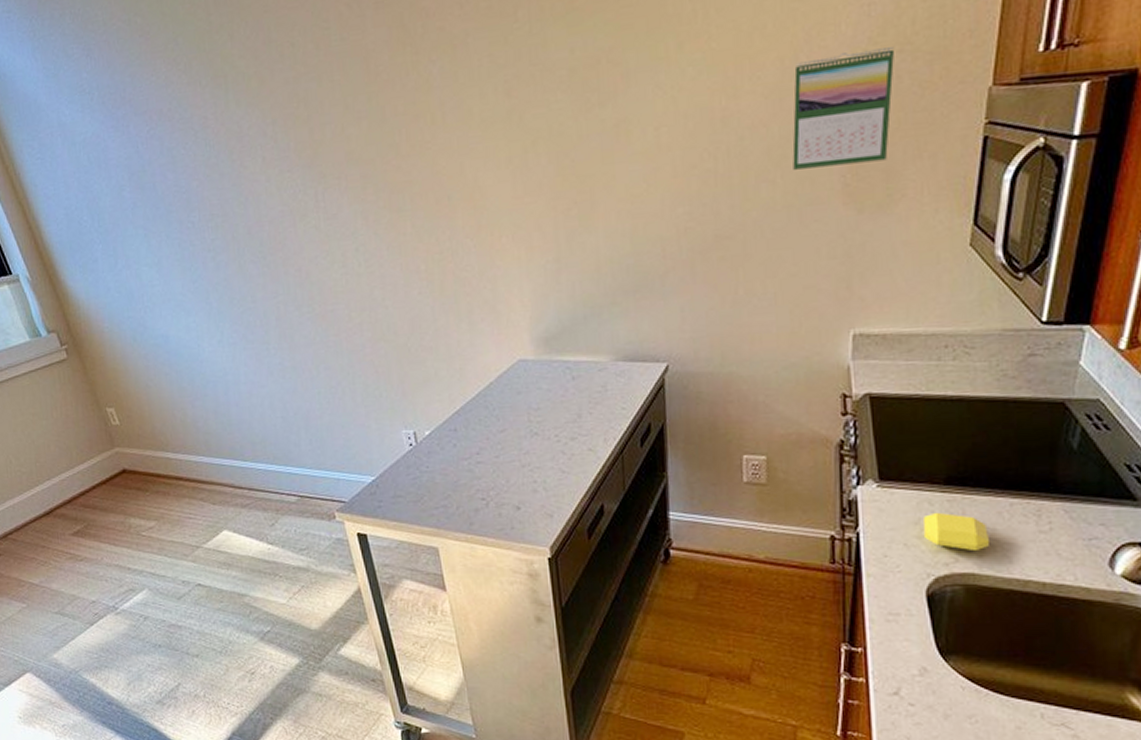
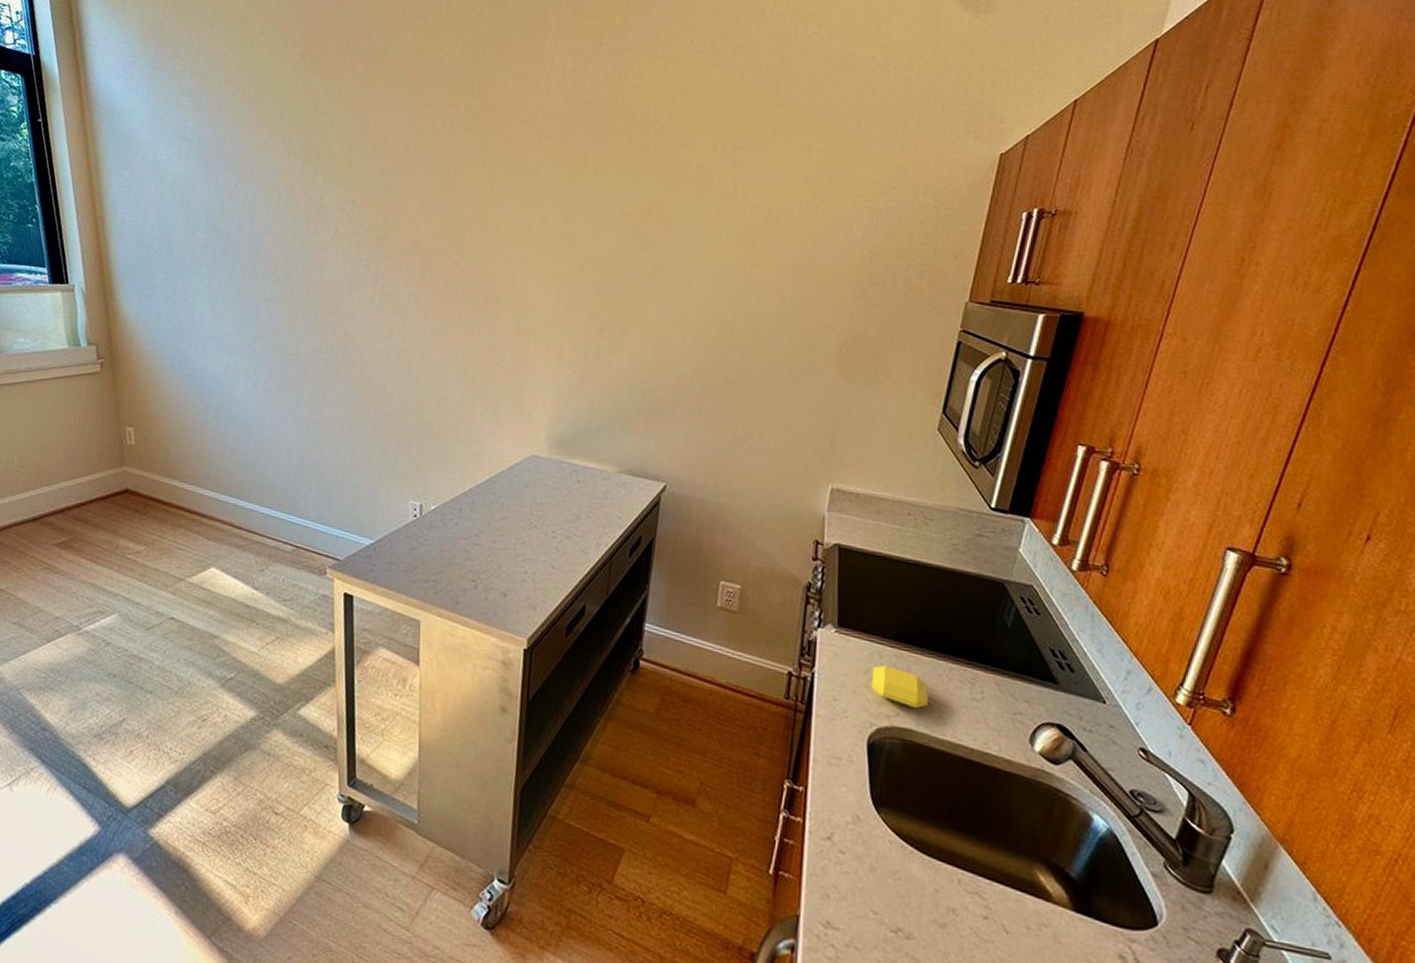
calendar: present [792,47,894,170] -> none [799,249,893,344]

